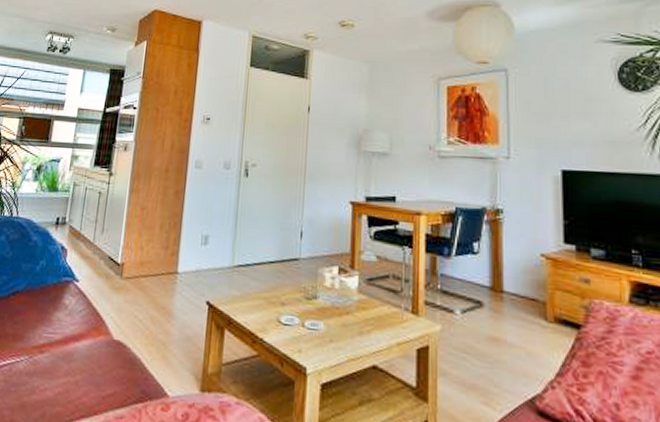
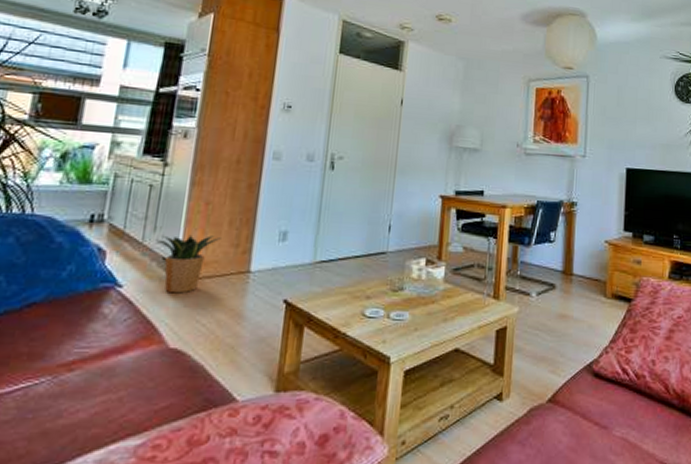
potted plant: none [103,236,154,290] -> present [156,234,221,294]

